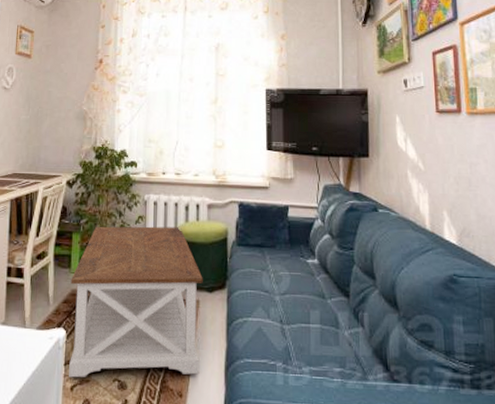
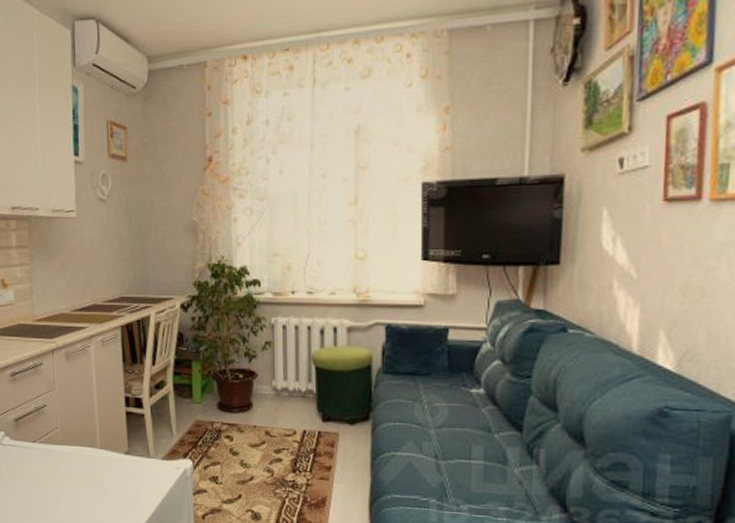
coffee table: present [69,226,203,378] -> none [193,353,343,508]

